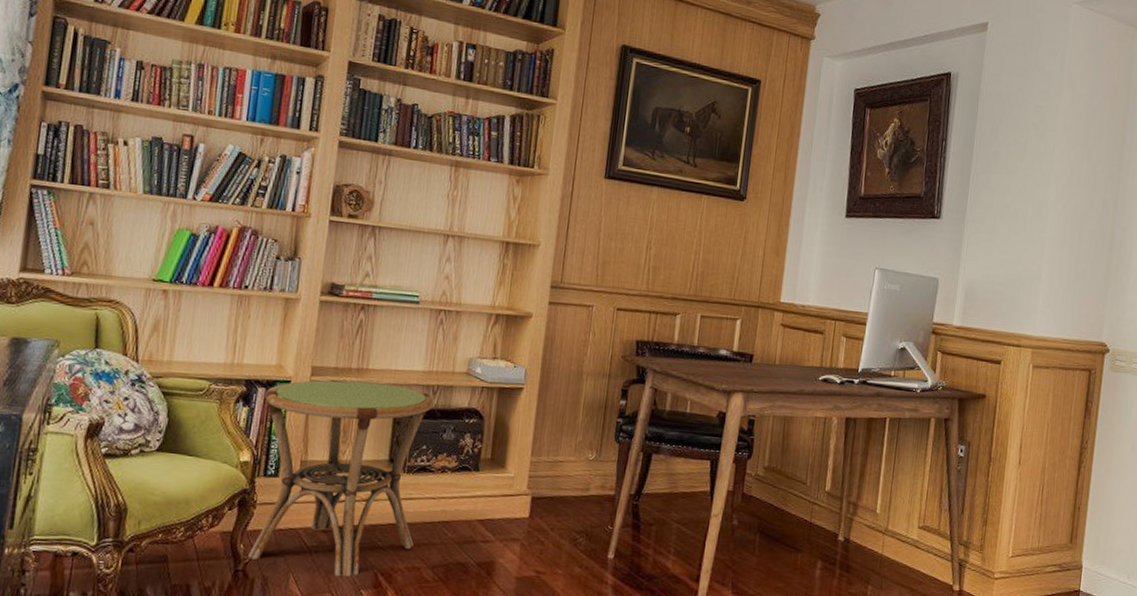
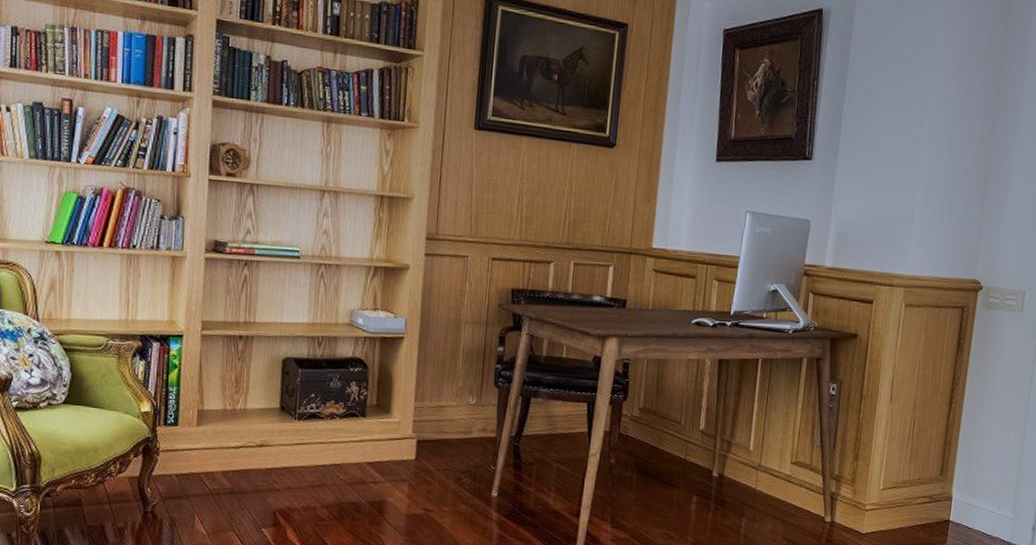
side table: present [247,379,434,577] -> none [155,332,319,517]

